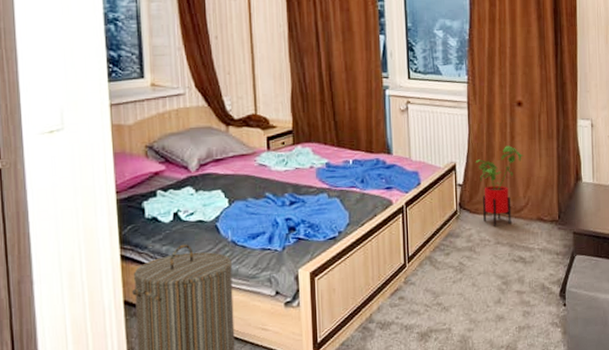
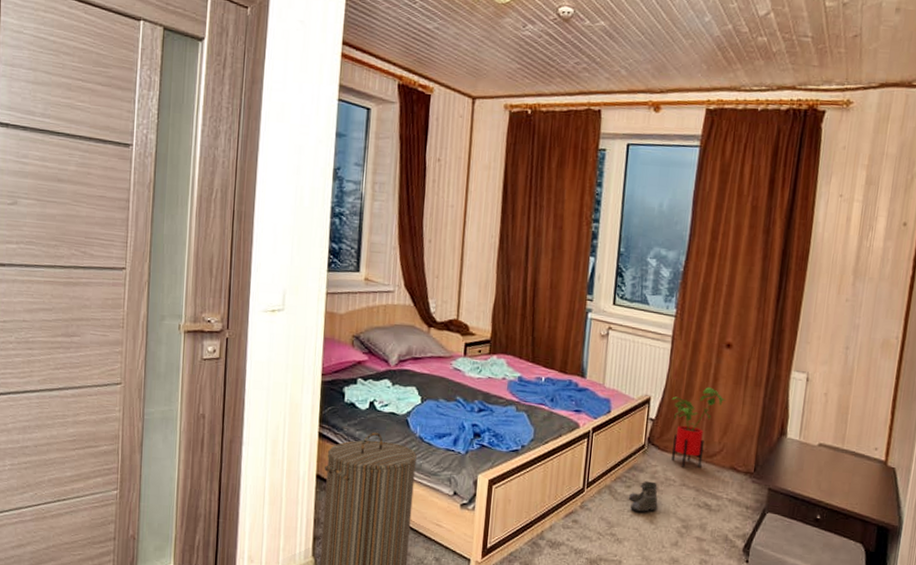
boots: none [448,245,477,277] -> present [628,481,658,512]

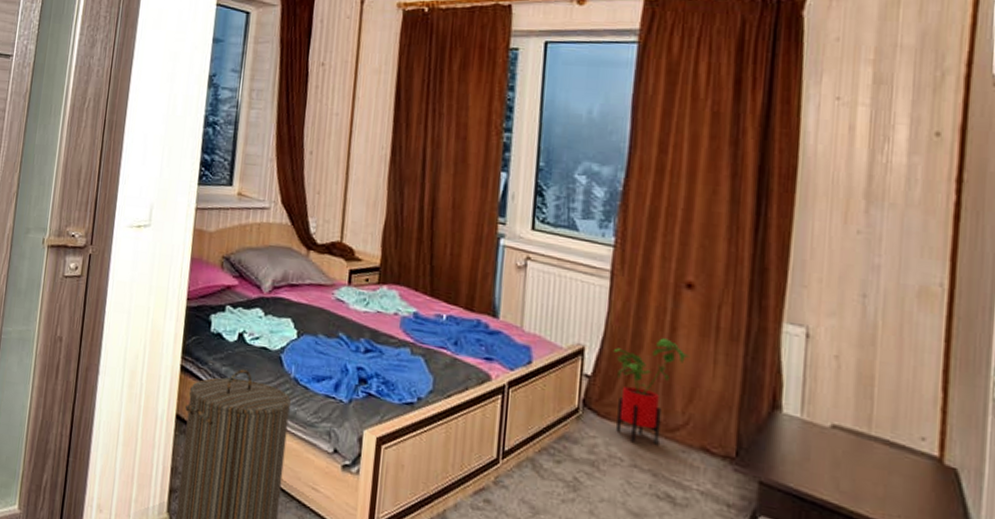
boots: present [628,481,658,512] -> none [558,456,599,499]

